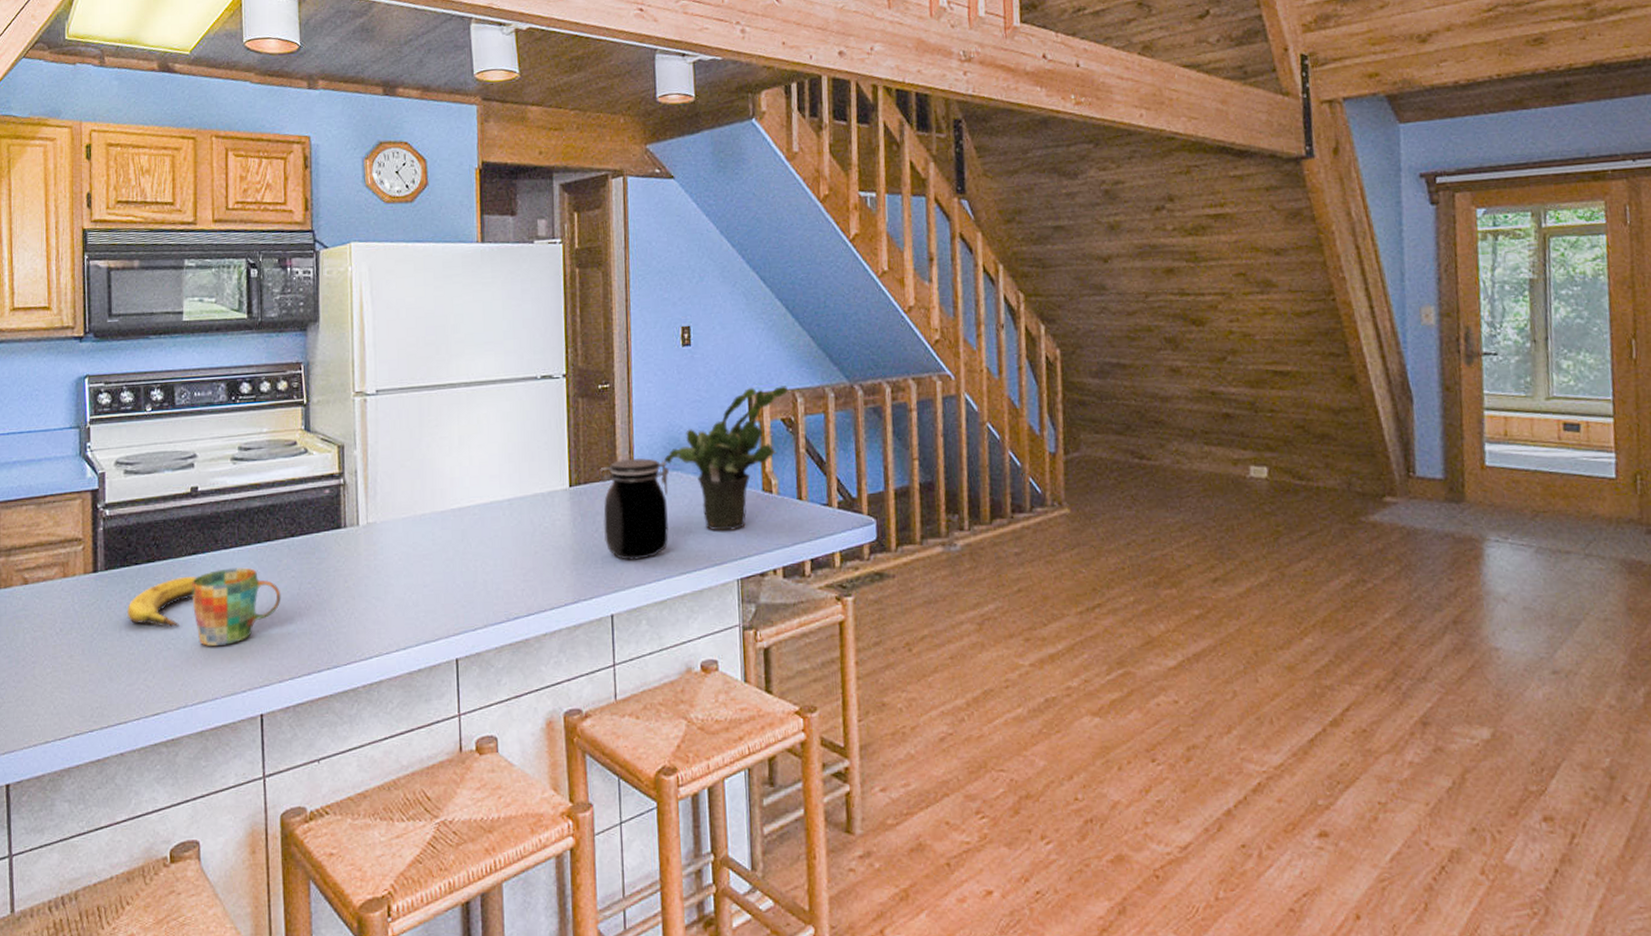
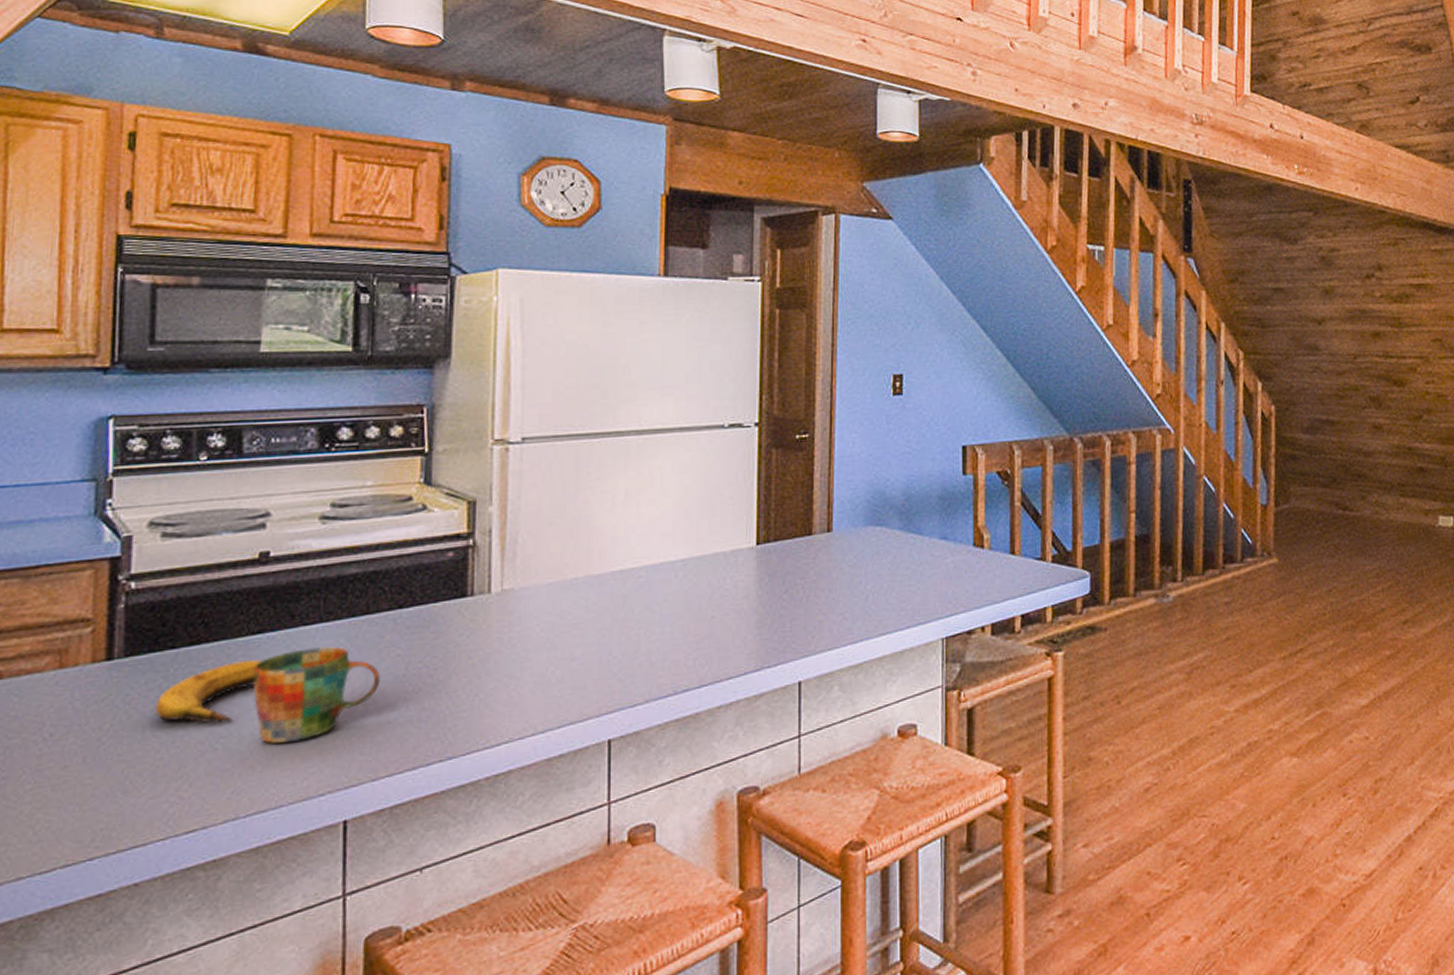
jar: present [600,458,669,560] -> none [793,513,872,623]
potted plant: present [664,385,788,531] -> none [867,438,1005,589]

